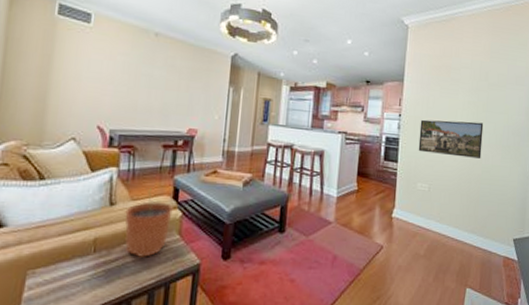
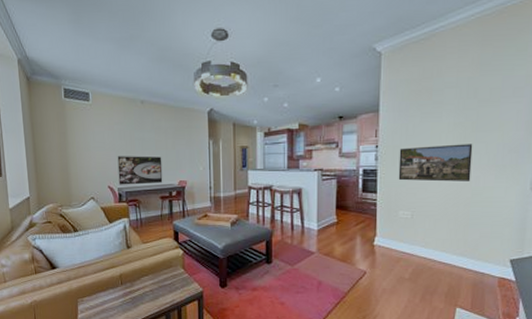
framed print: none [112,91,171,129] -> present [117,156,163,185]
plant pot: present [125,188,174,257] -> none [139,233,177,287]

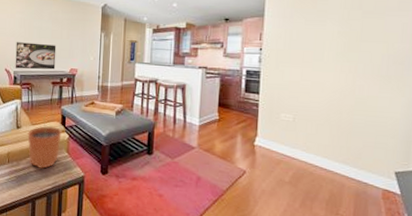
plant pot: none [139,233,177,287] -> present [27,115,63,169]
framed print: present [398,143,473,182] -> none [281,52,357,89]

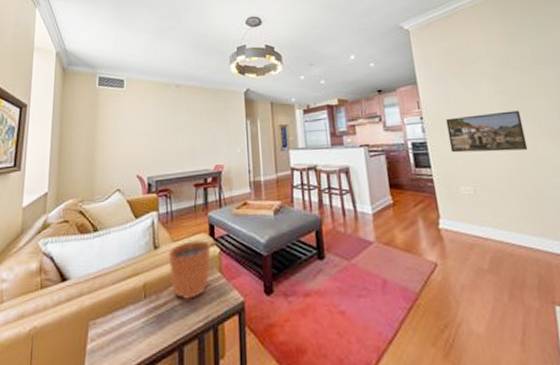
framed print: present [15,42,56,70] -> none [149,140,197,174]
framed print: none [281,52,357,89] -> present [445,110,528,153]

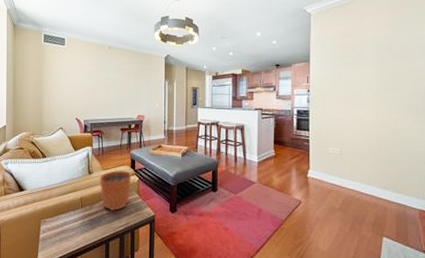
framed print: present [445,110,528,153] -> none [327,91,390,123]

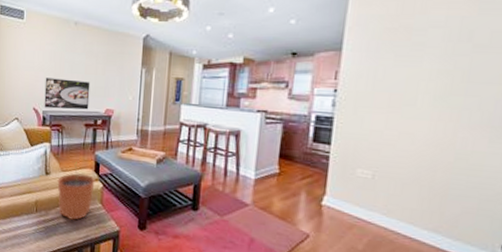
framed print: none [85,92,124,118] -> present [44,78,90,110]

